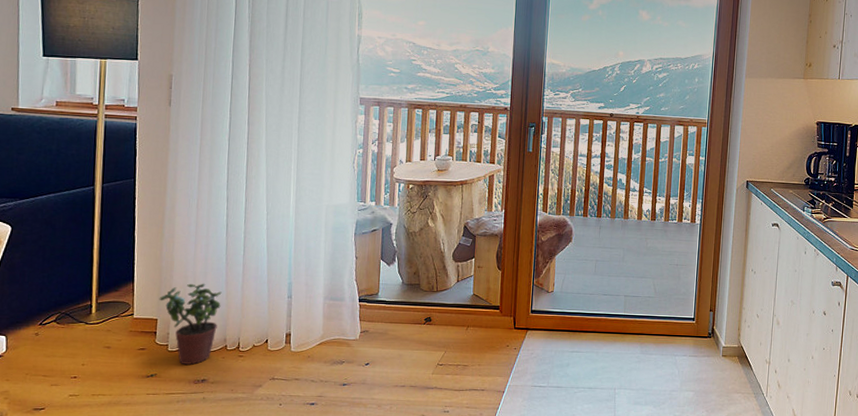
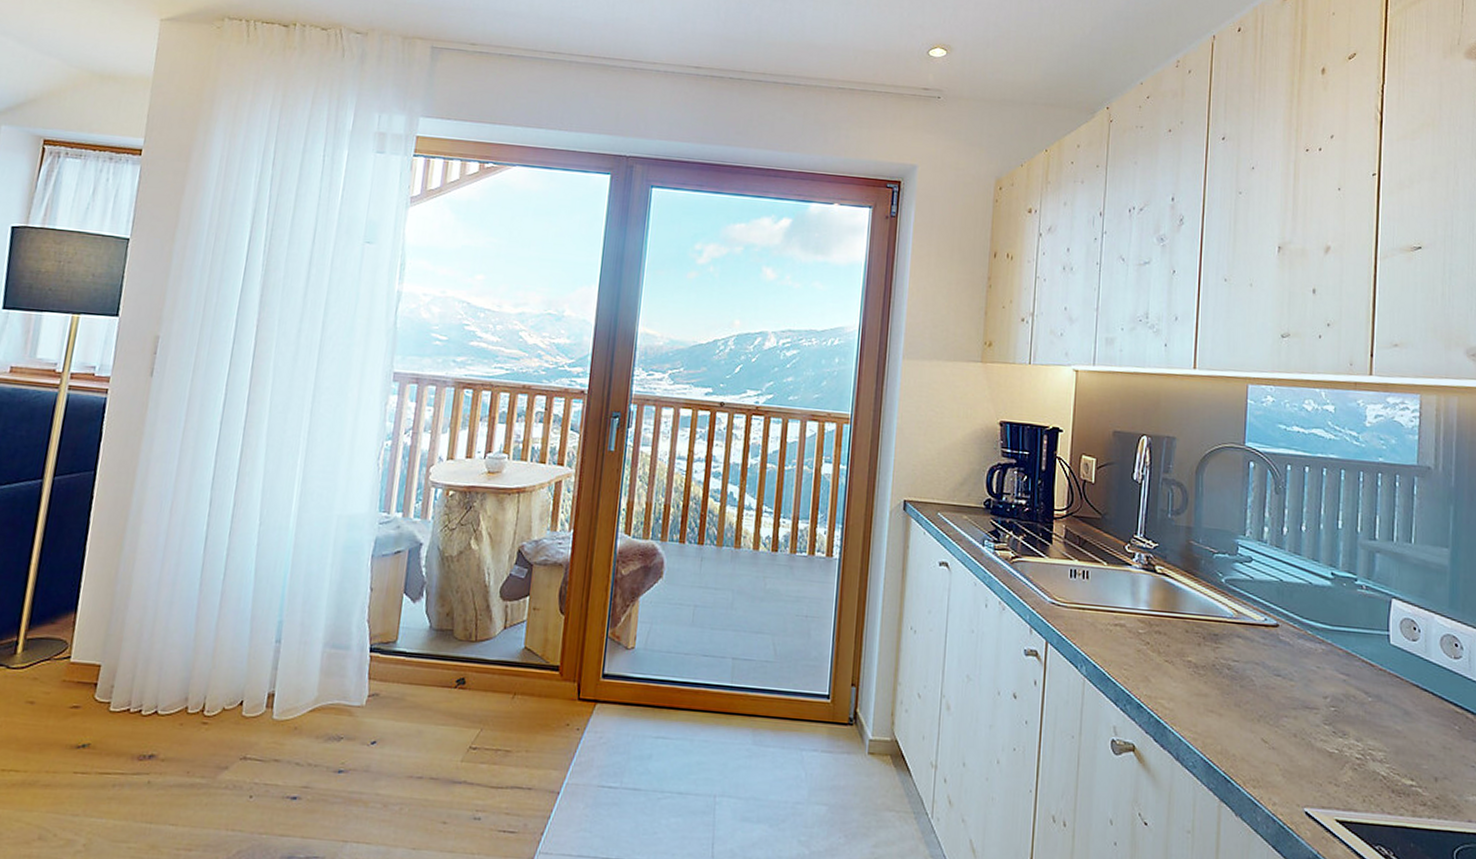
potted plant: present [159,283,222,365] -> none [106,616,190,733]

